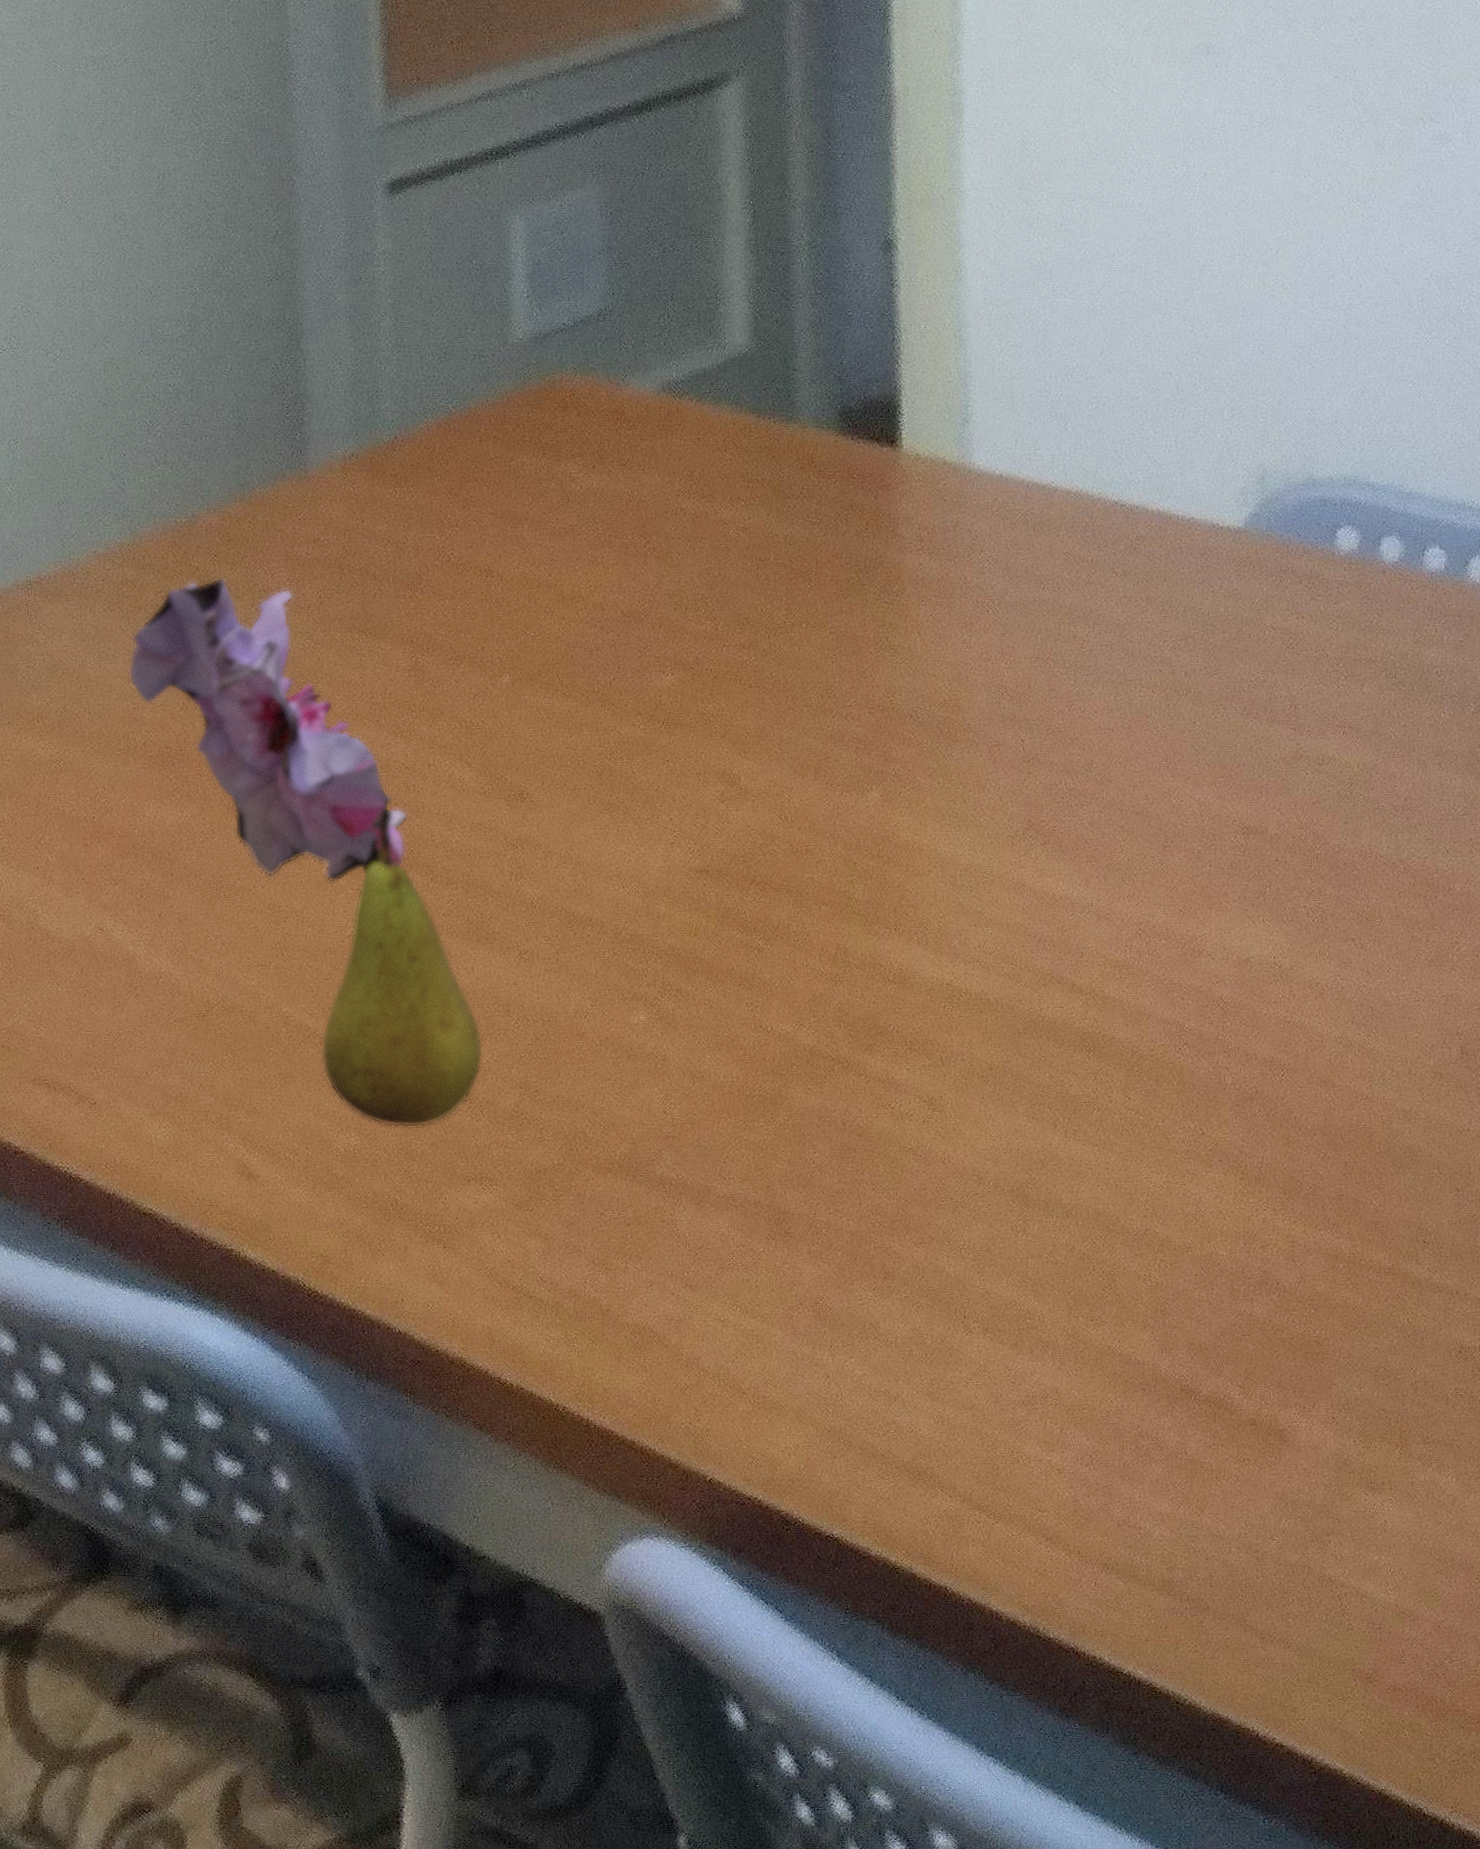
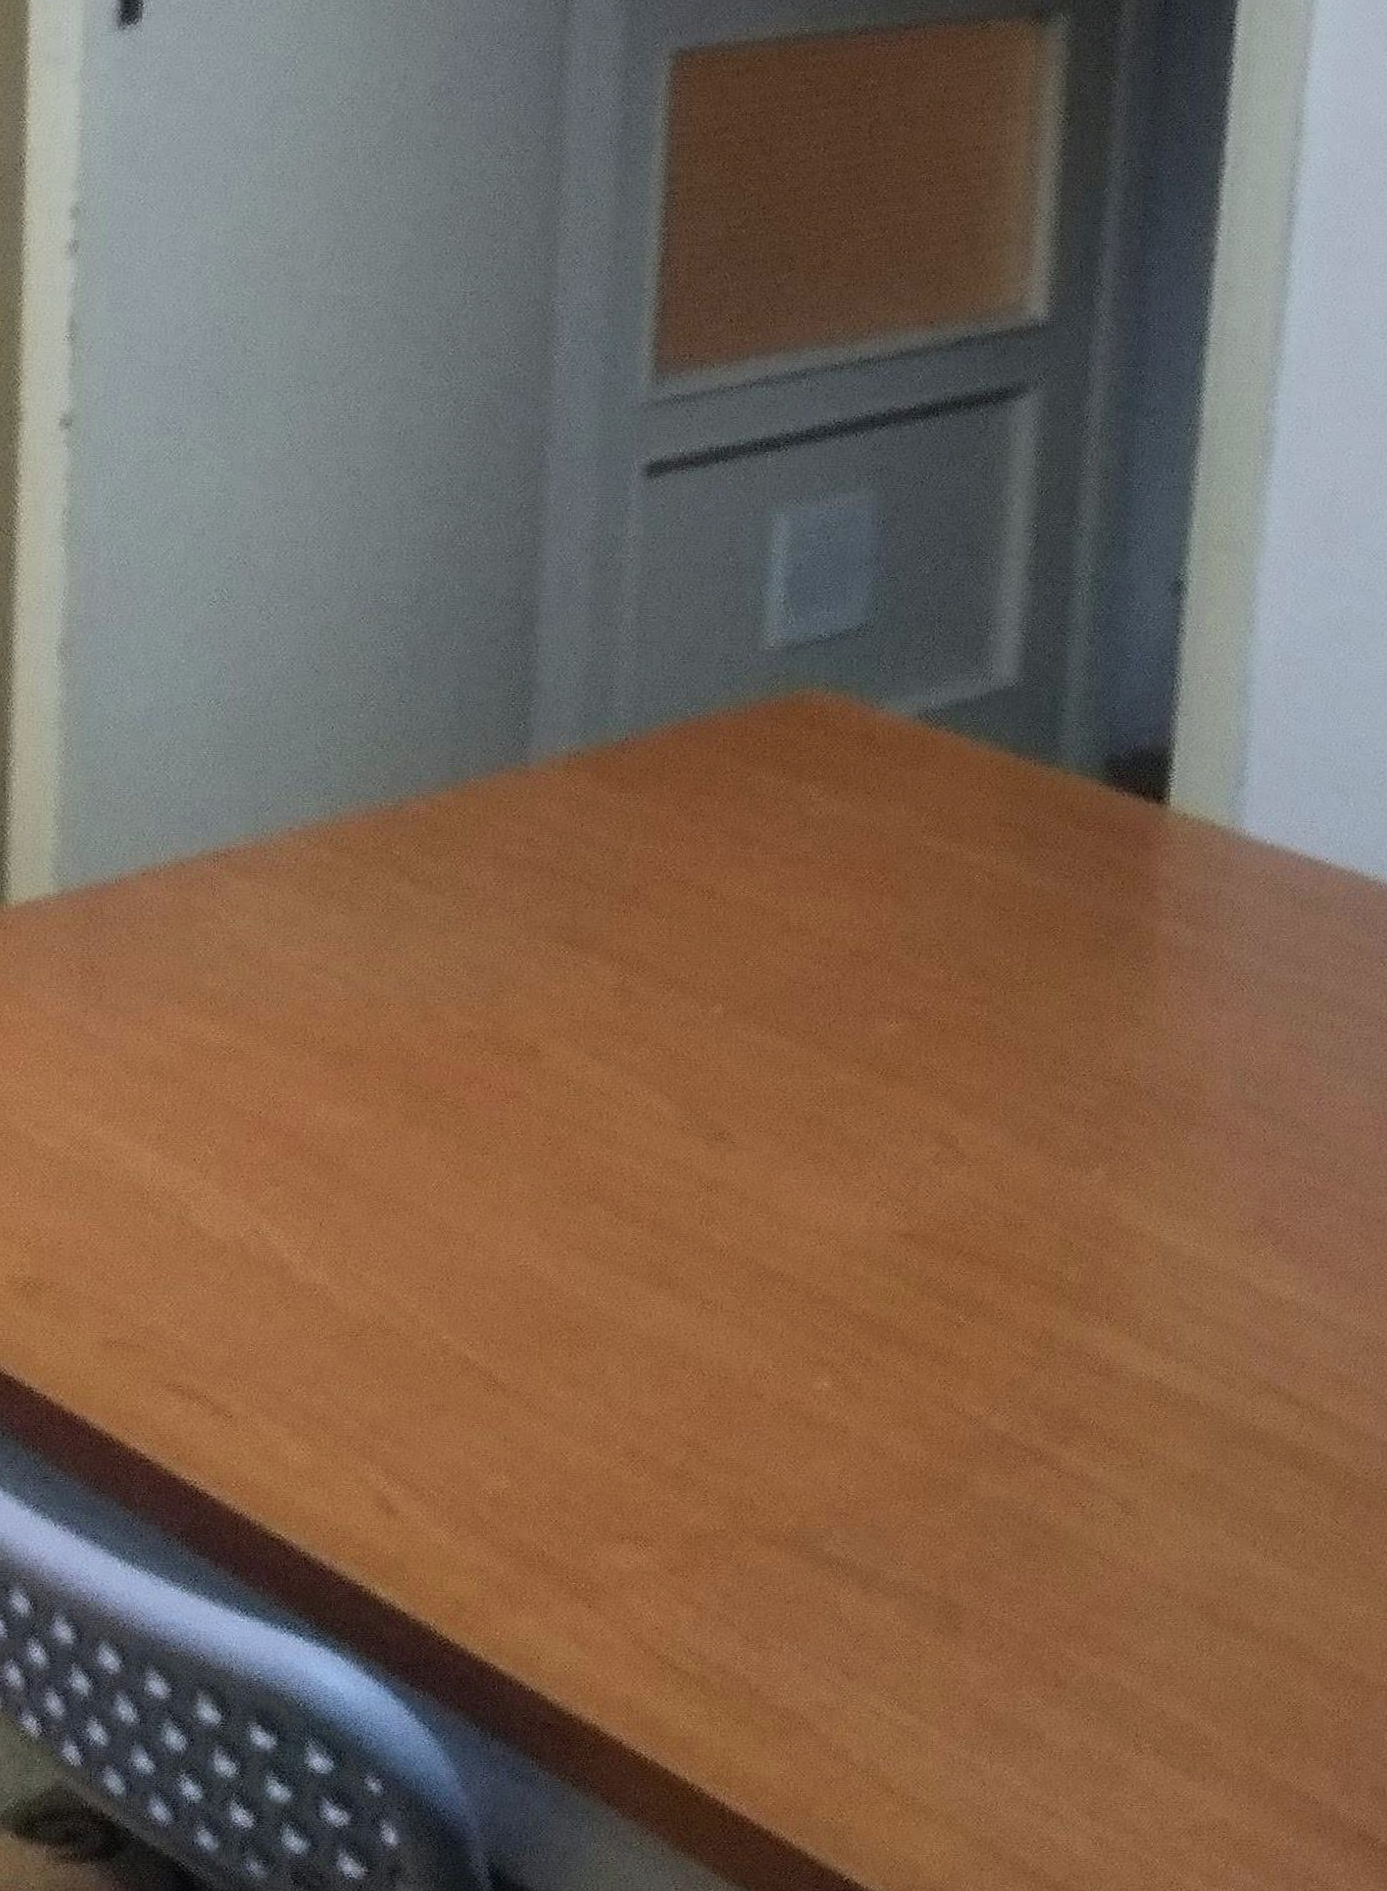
flower: present [128,577,409,883] -> none [313,869,599,1208]
fruit: present [320,807,484,1128] -> none [478,1133,653,1477]

